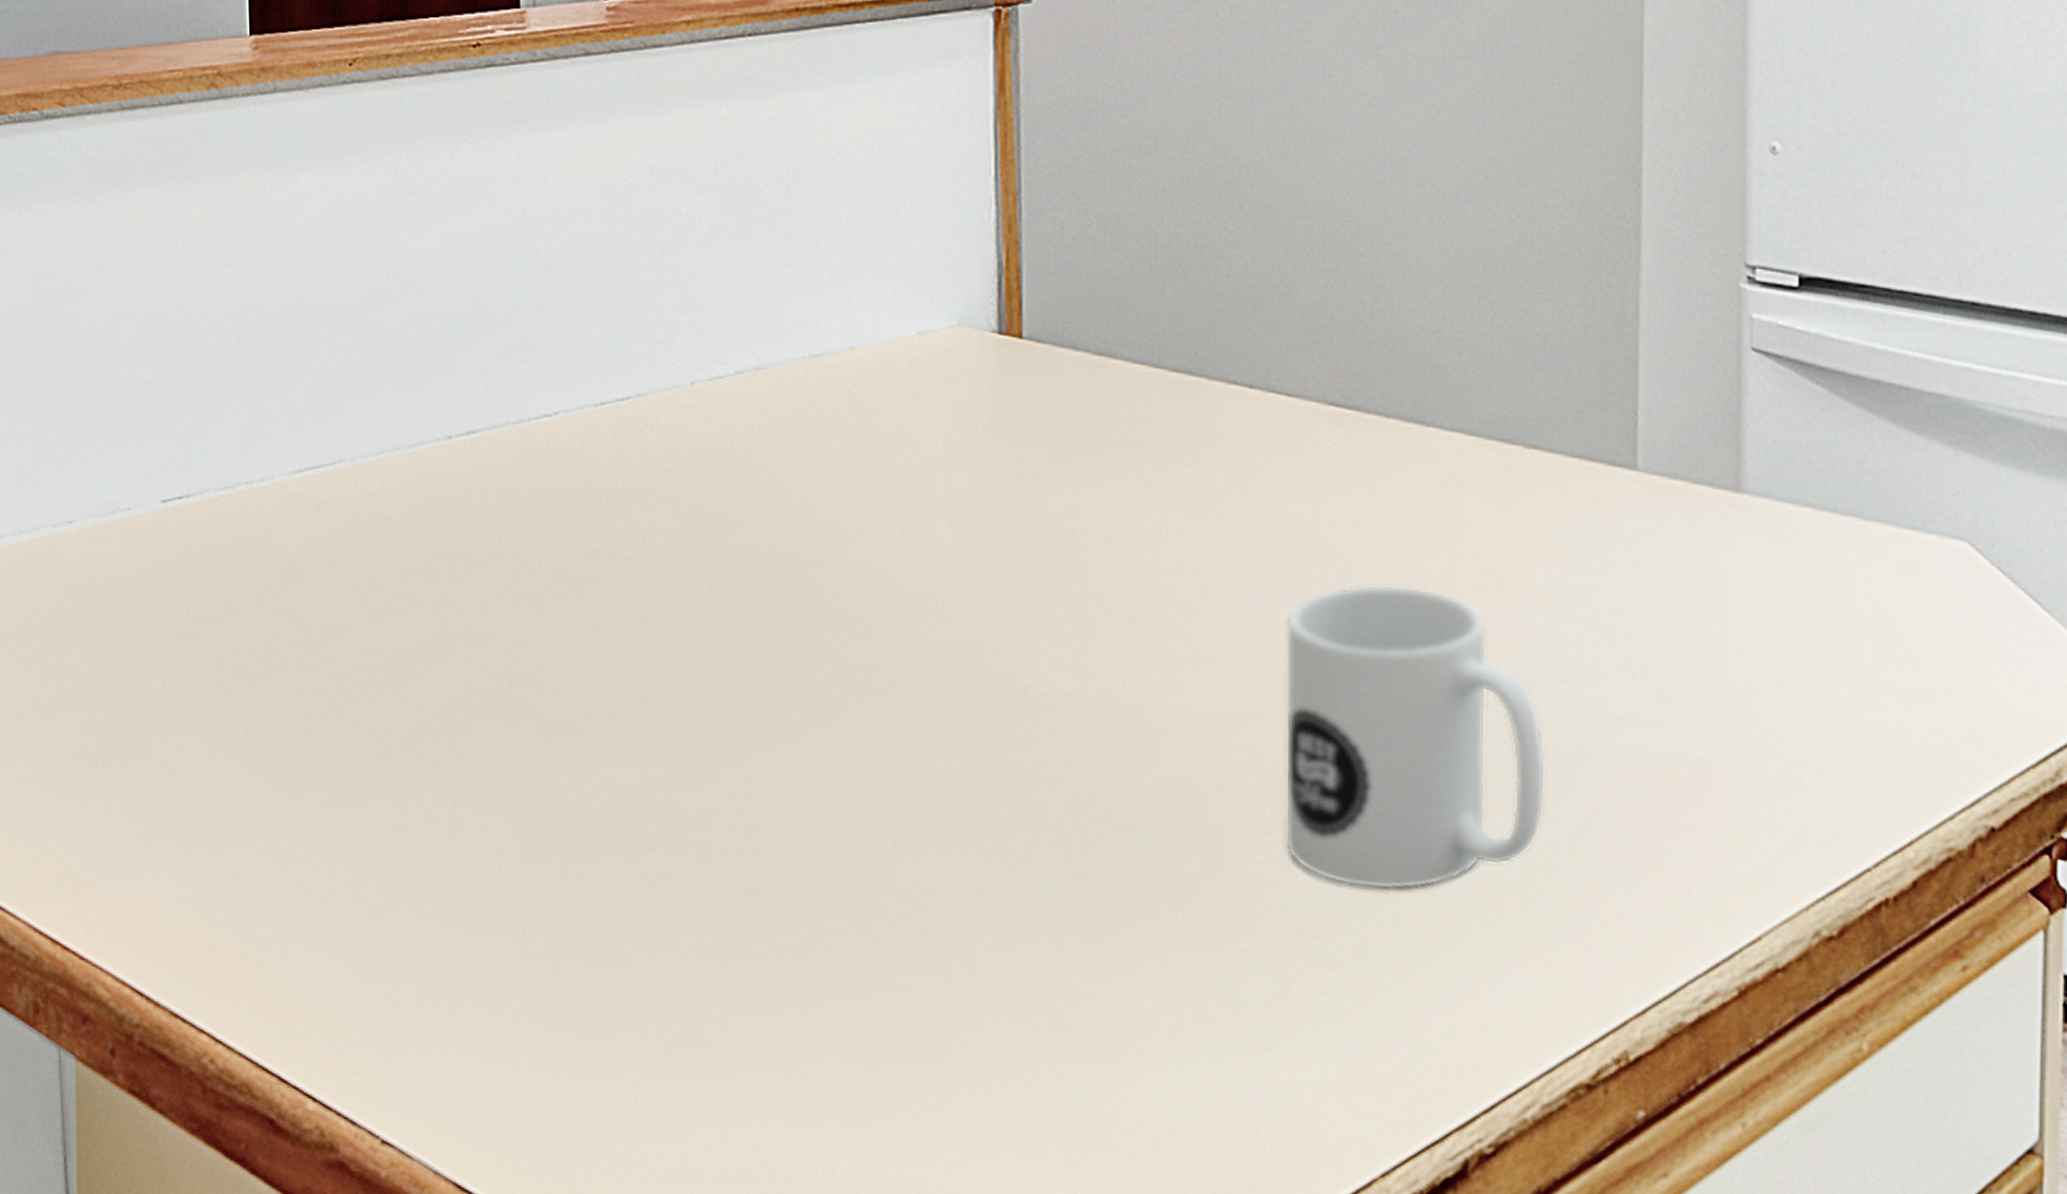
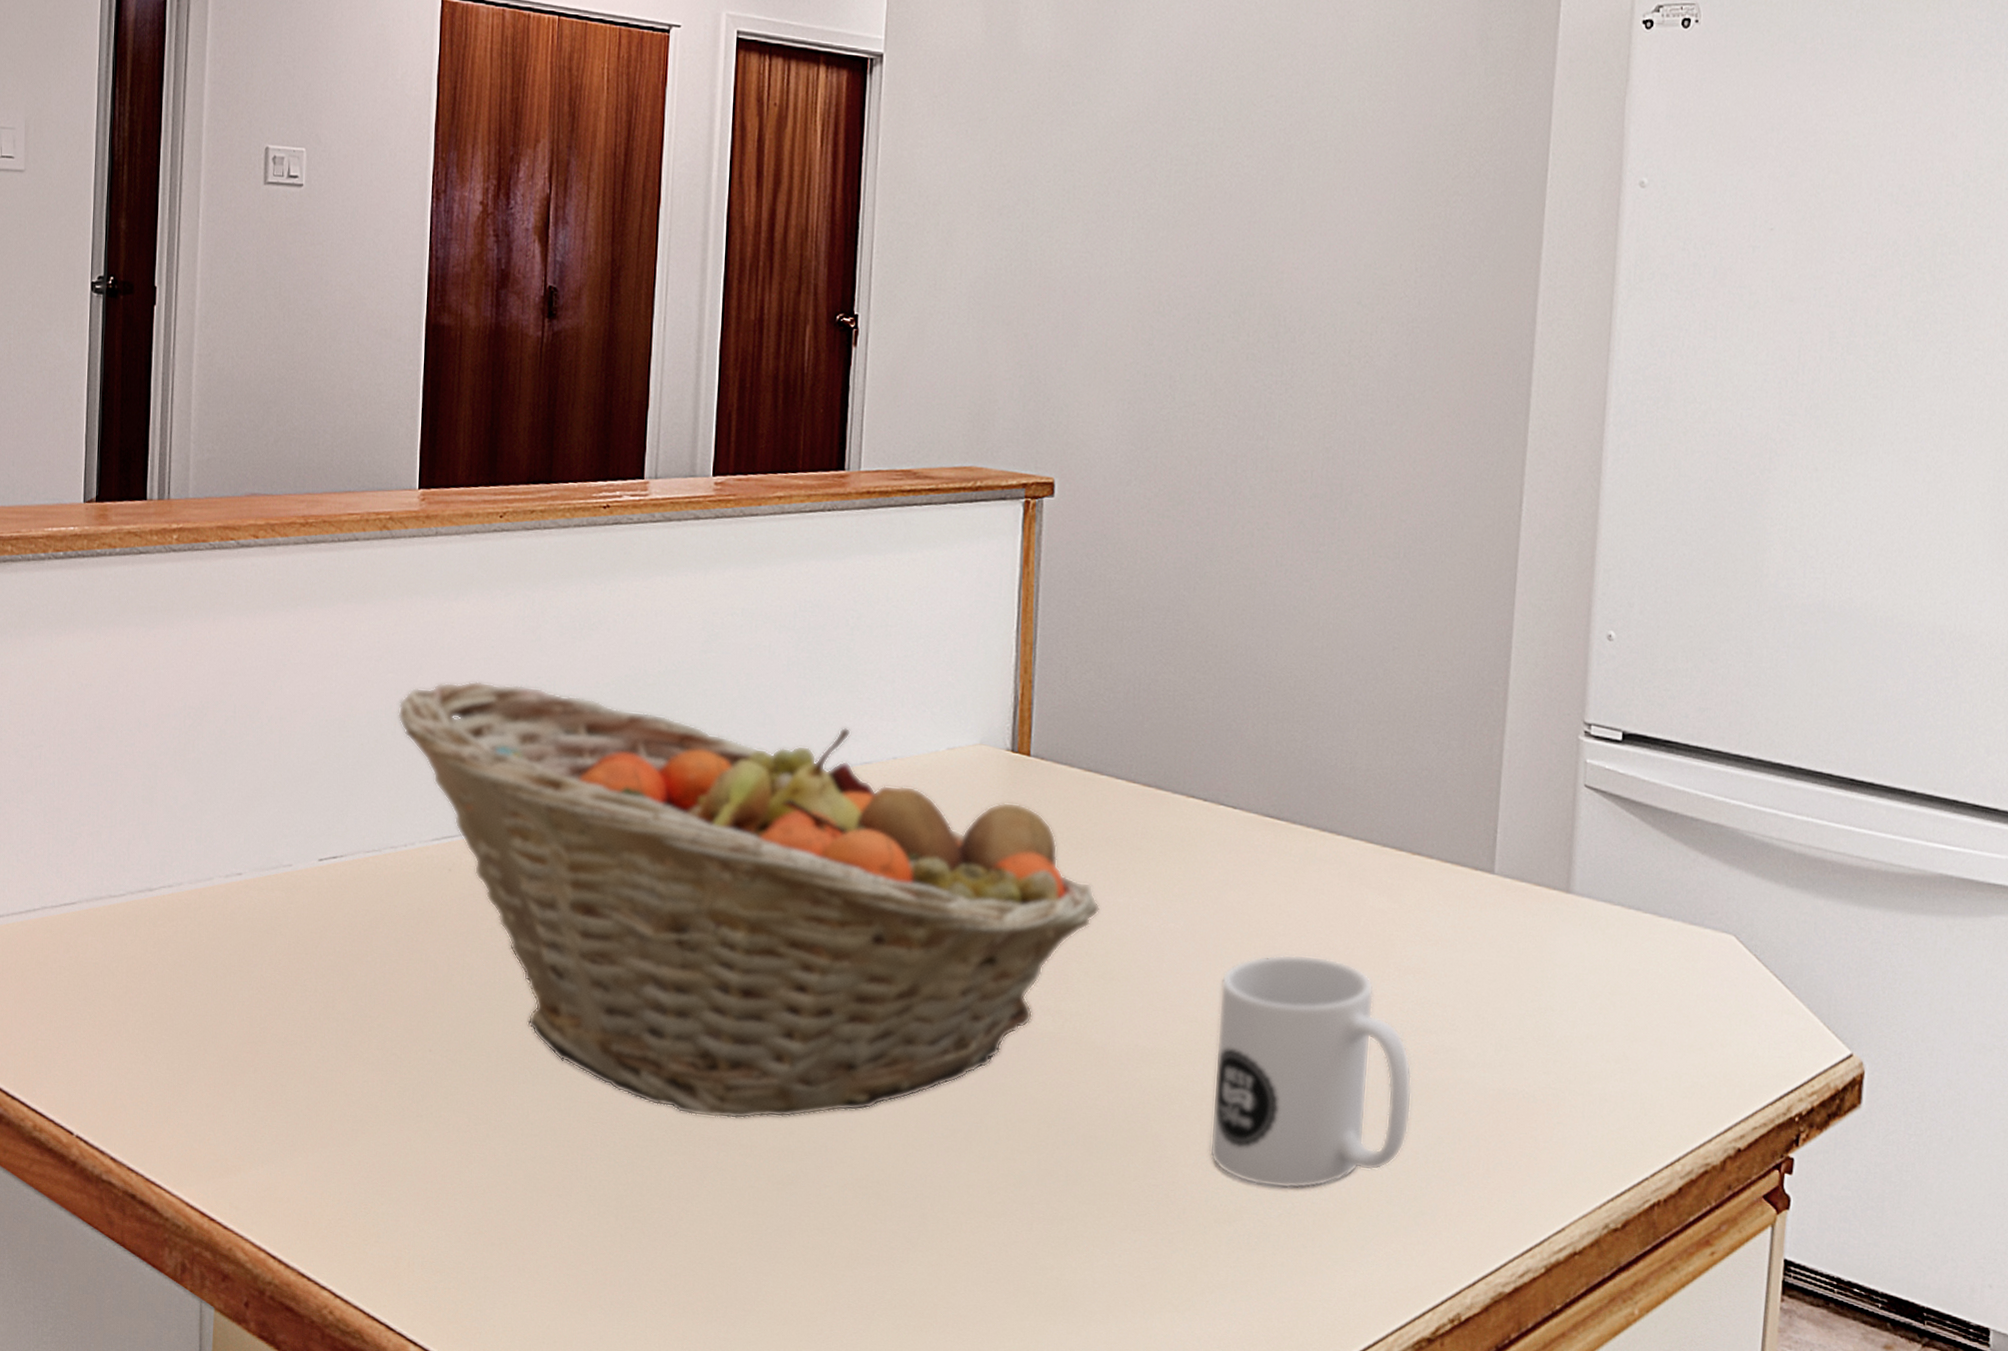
fruit basket: none [243,272,1124,813] -> present [398,681,1101,1119]

